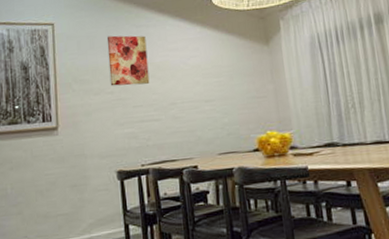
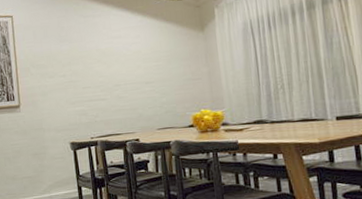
wall art: present [106,35,150,86] -> none [58,25,97,70]

